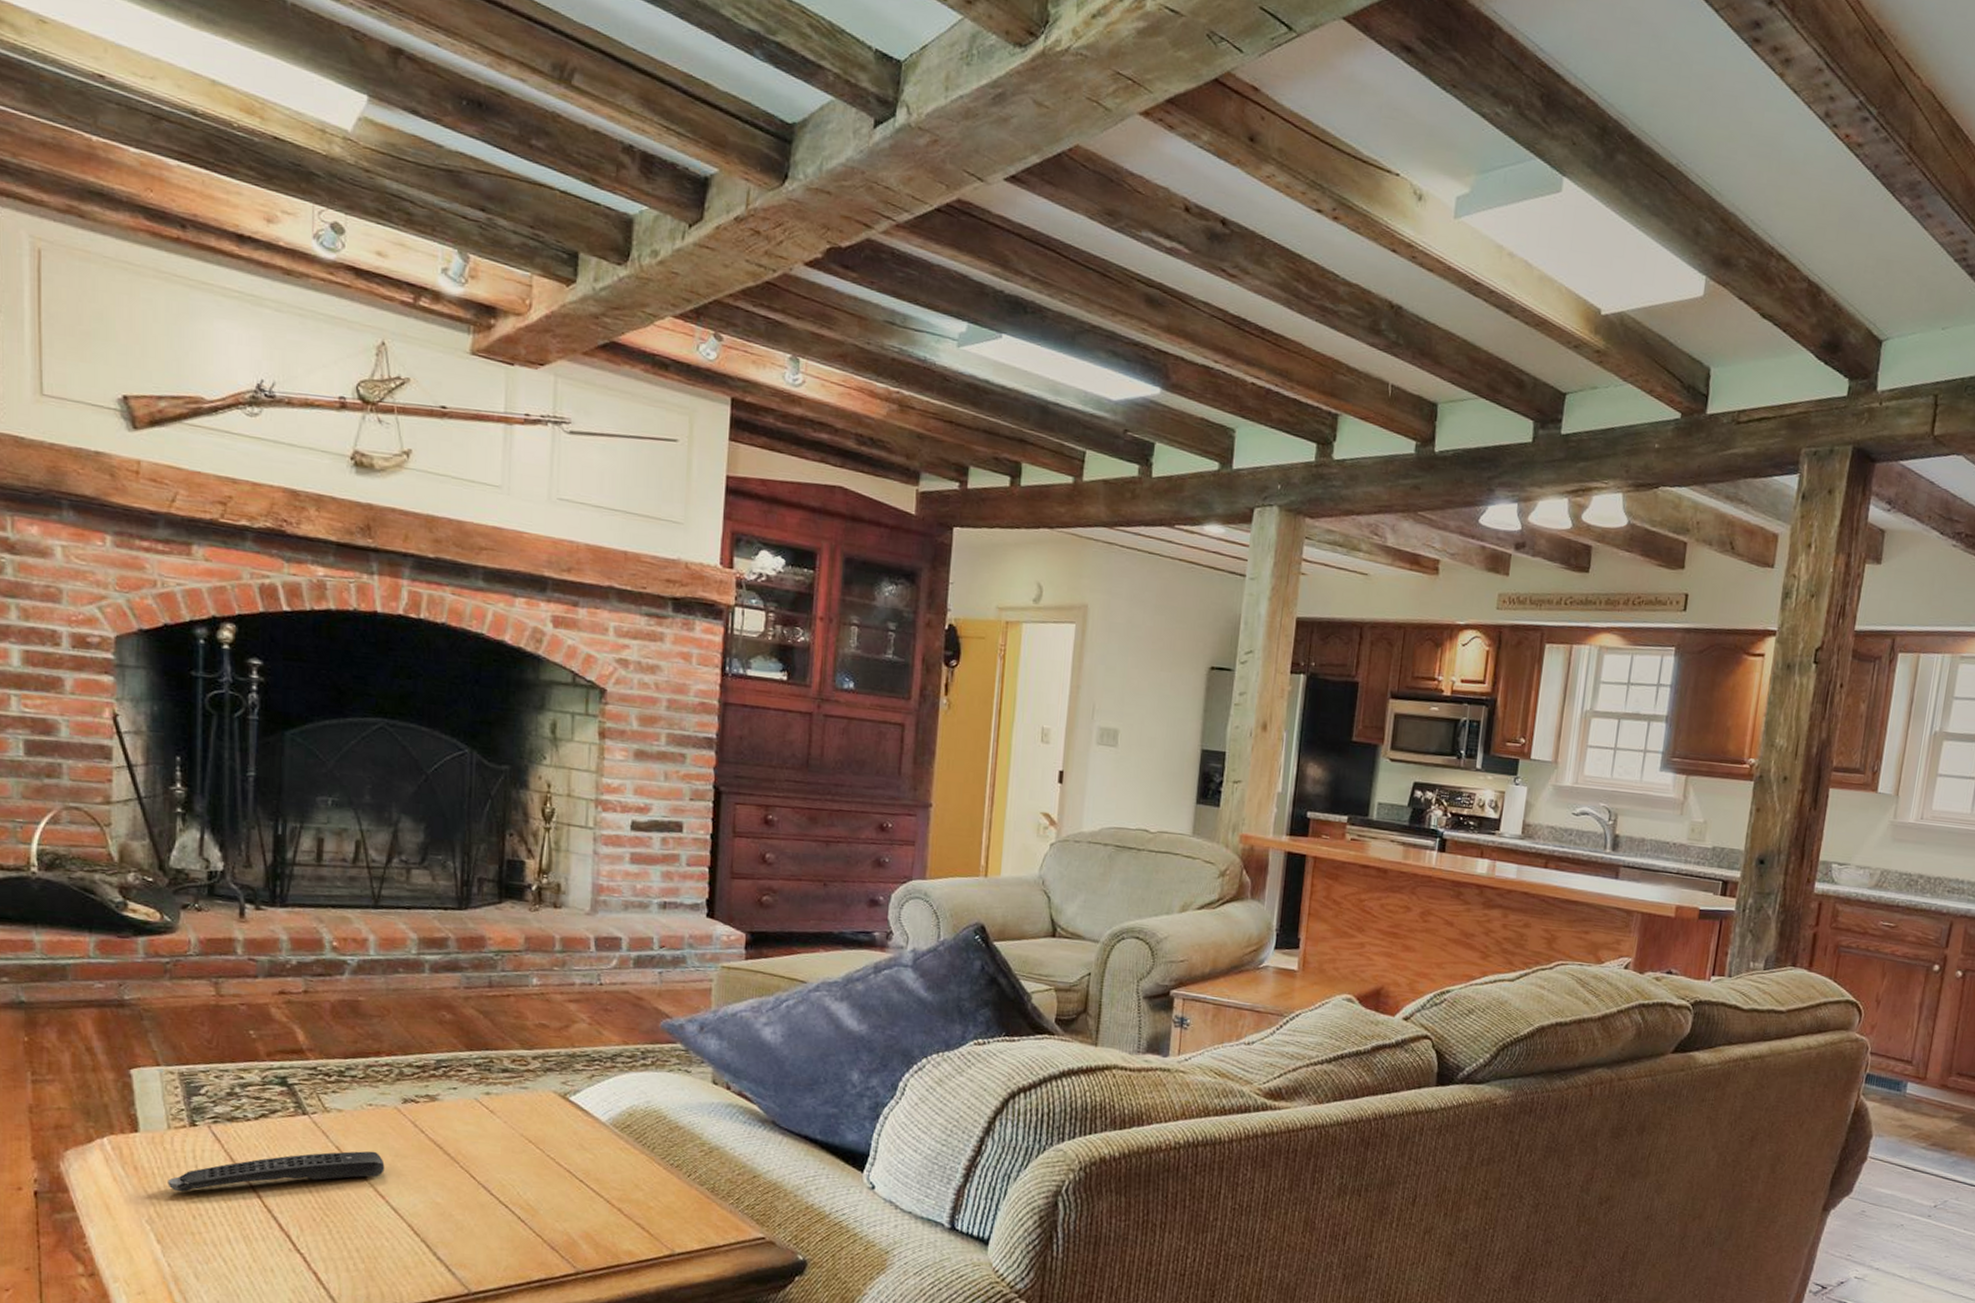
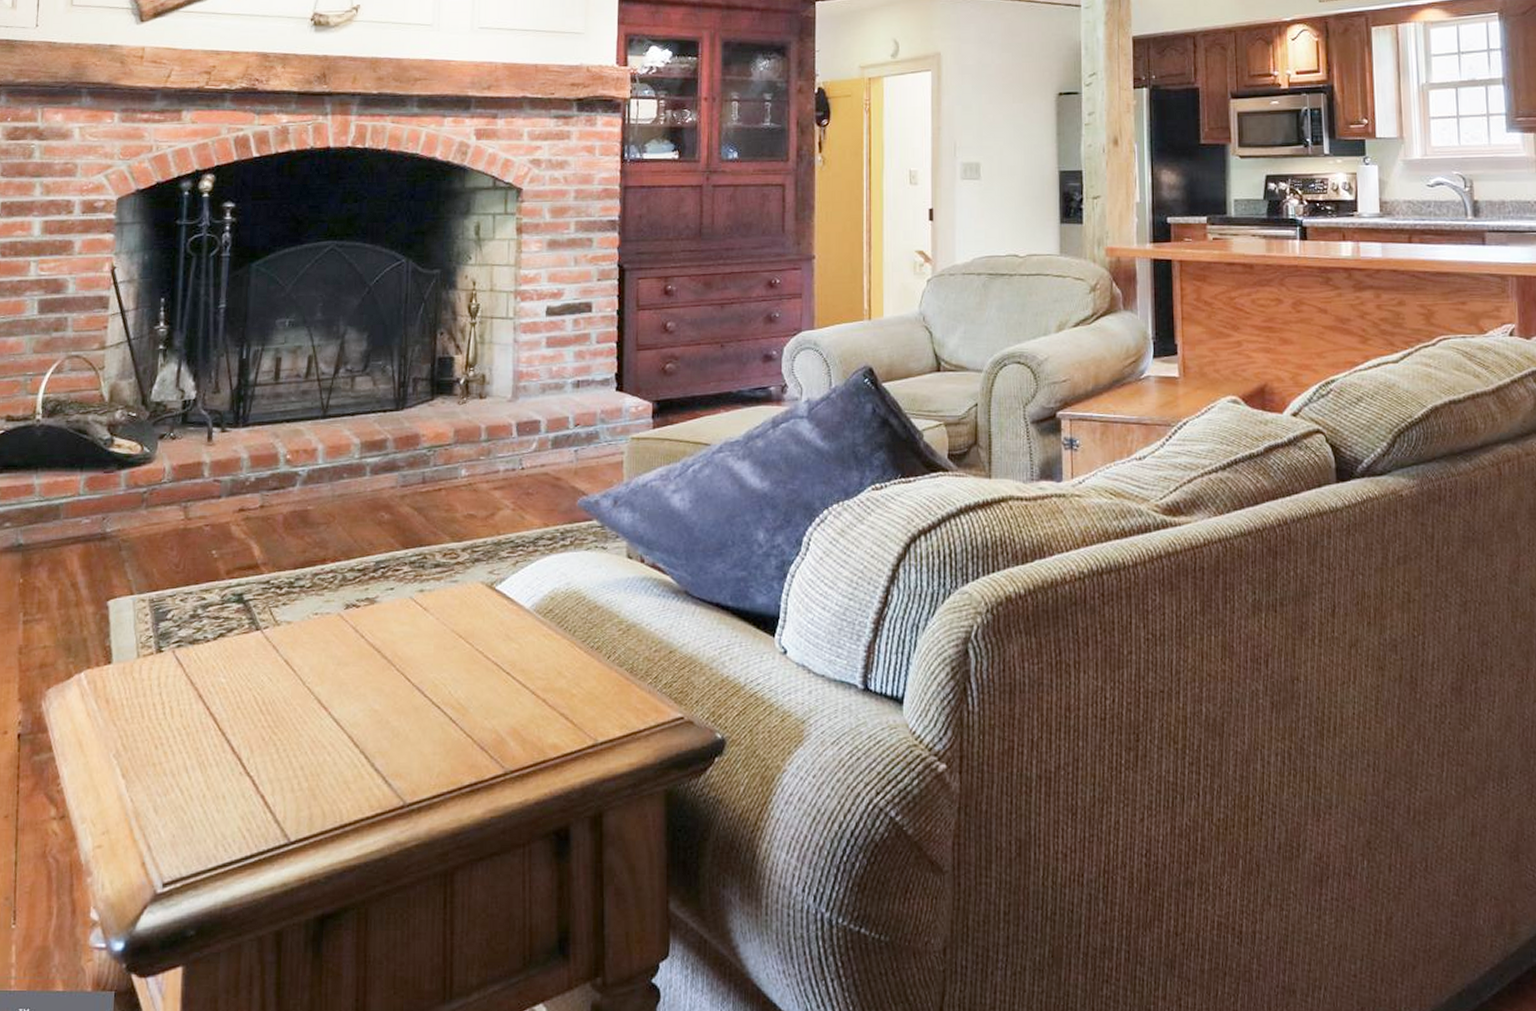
remote control: present [168,1151,385,1192] -> none [134,661,328,722]

